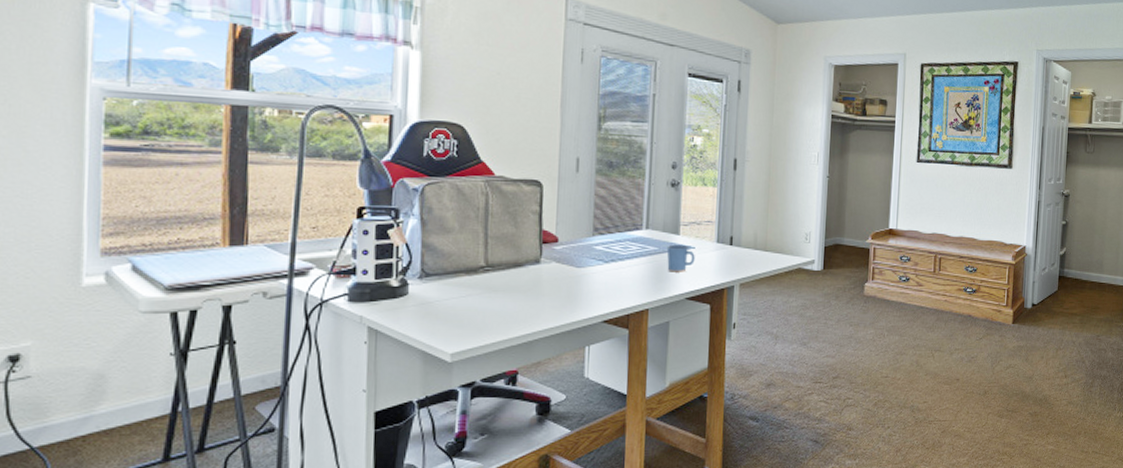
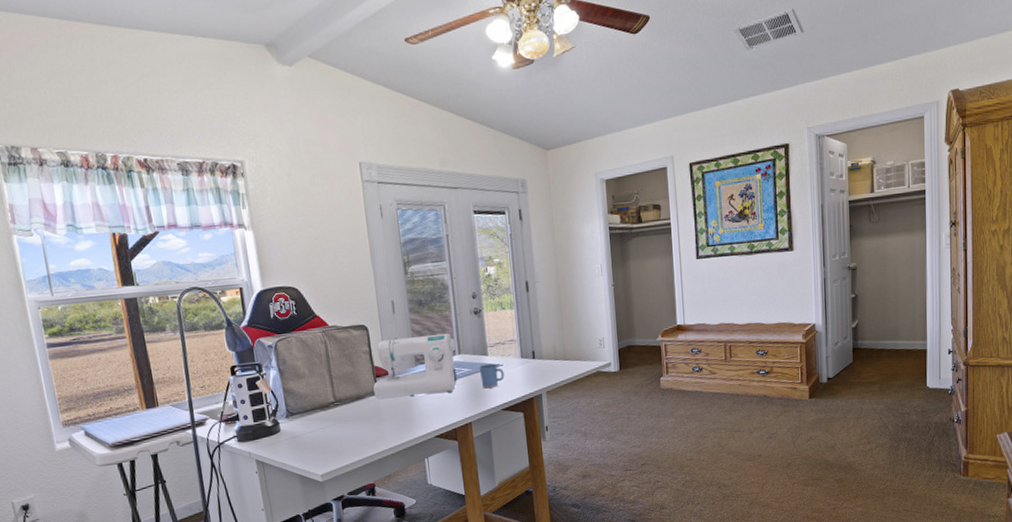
sewing machine: none [536,198,645,272] -> present [373,331,457,399]

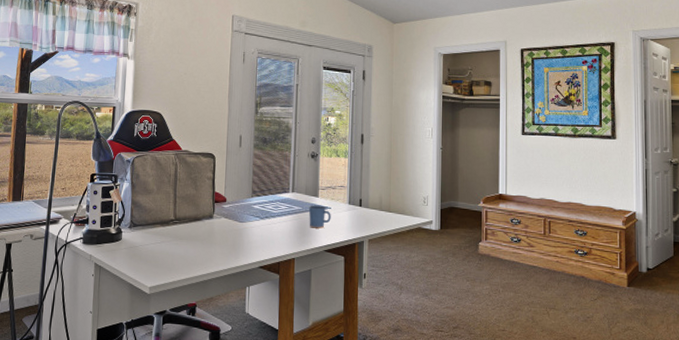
sewing machine: present [373,331,457,399] -> none [210,167,291,227]

